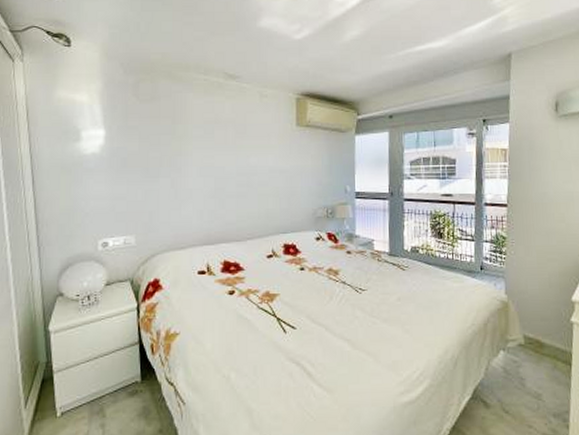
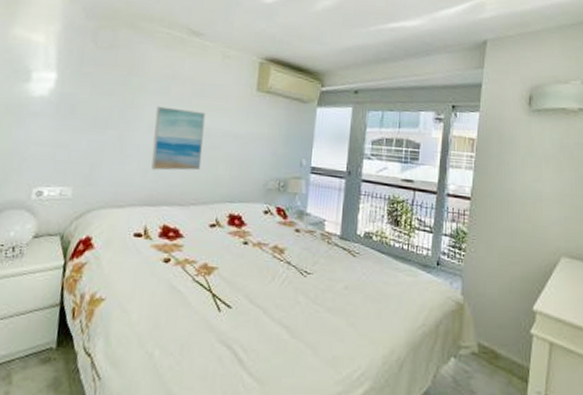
wall art: none [203,150,252,211] -> present [151,106,206,171]

